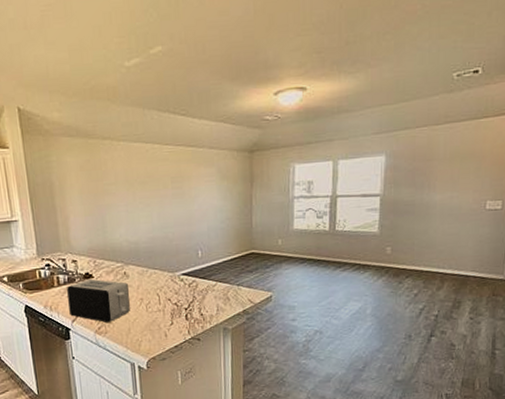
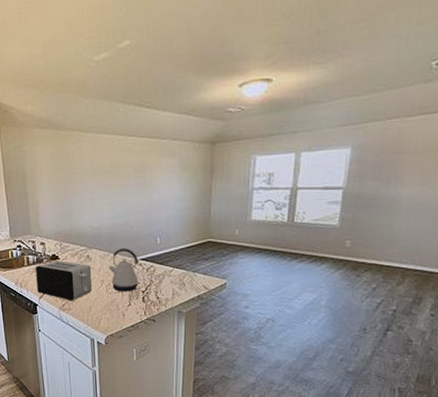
kettle: none [148,262,183,310] -> present [109,247,141,292]

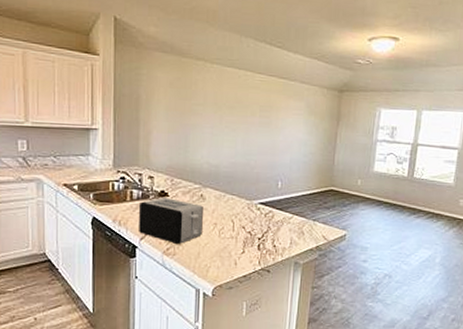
kettle: present [109,247,141,292] -> none [224,189,257,238]

